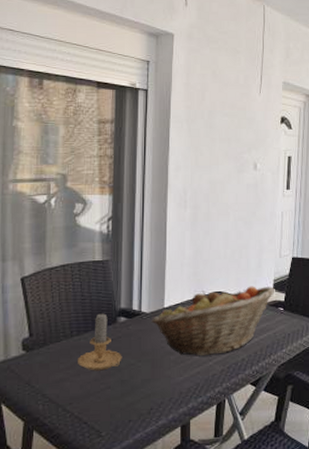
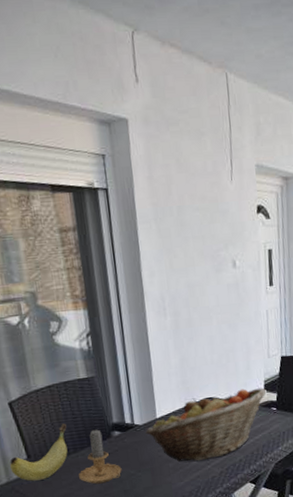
banana: none [10,304,74,361] -> present [10,423,68,481]

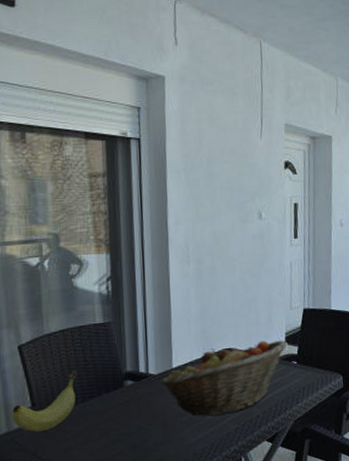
candle: present [79,428,122,484] -> none [85,377,132,438]

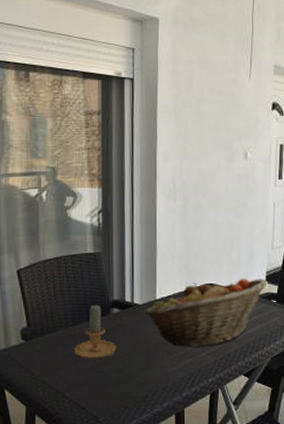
banana: present [12,370,77,432] -> none [10,296,68,350]
candle: none [85,377,132,438] -> present [74,303,117,360]

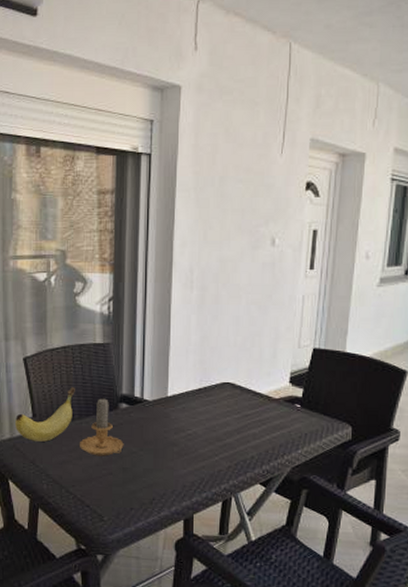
banana: none [10,296,68,350] -> present [15,387,75,442]
fruit basket: present [144,278,268,347] -> none [154,378,292,450]

